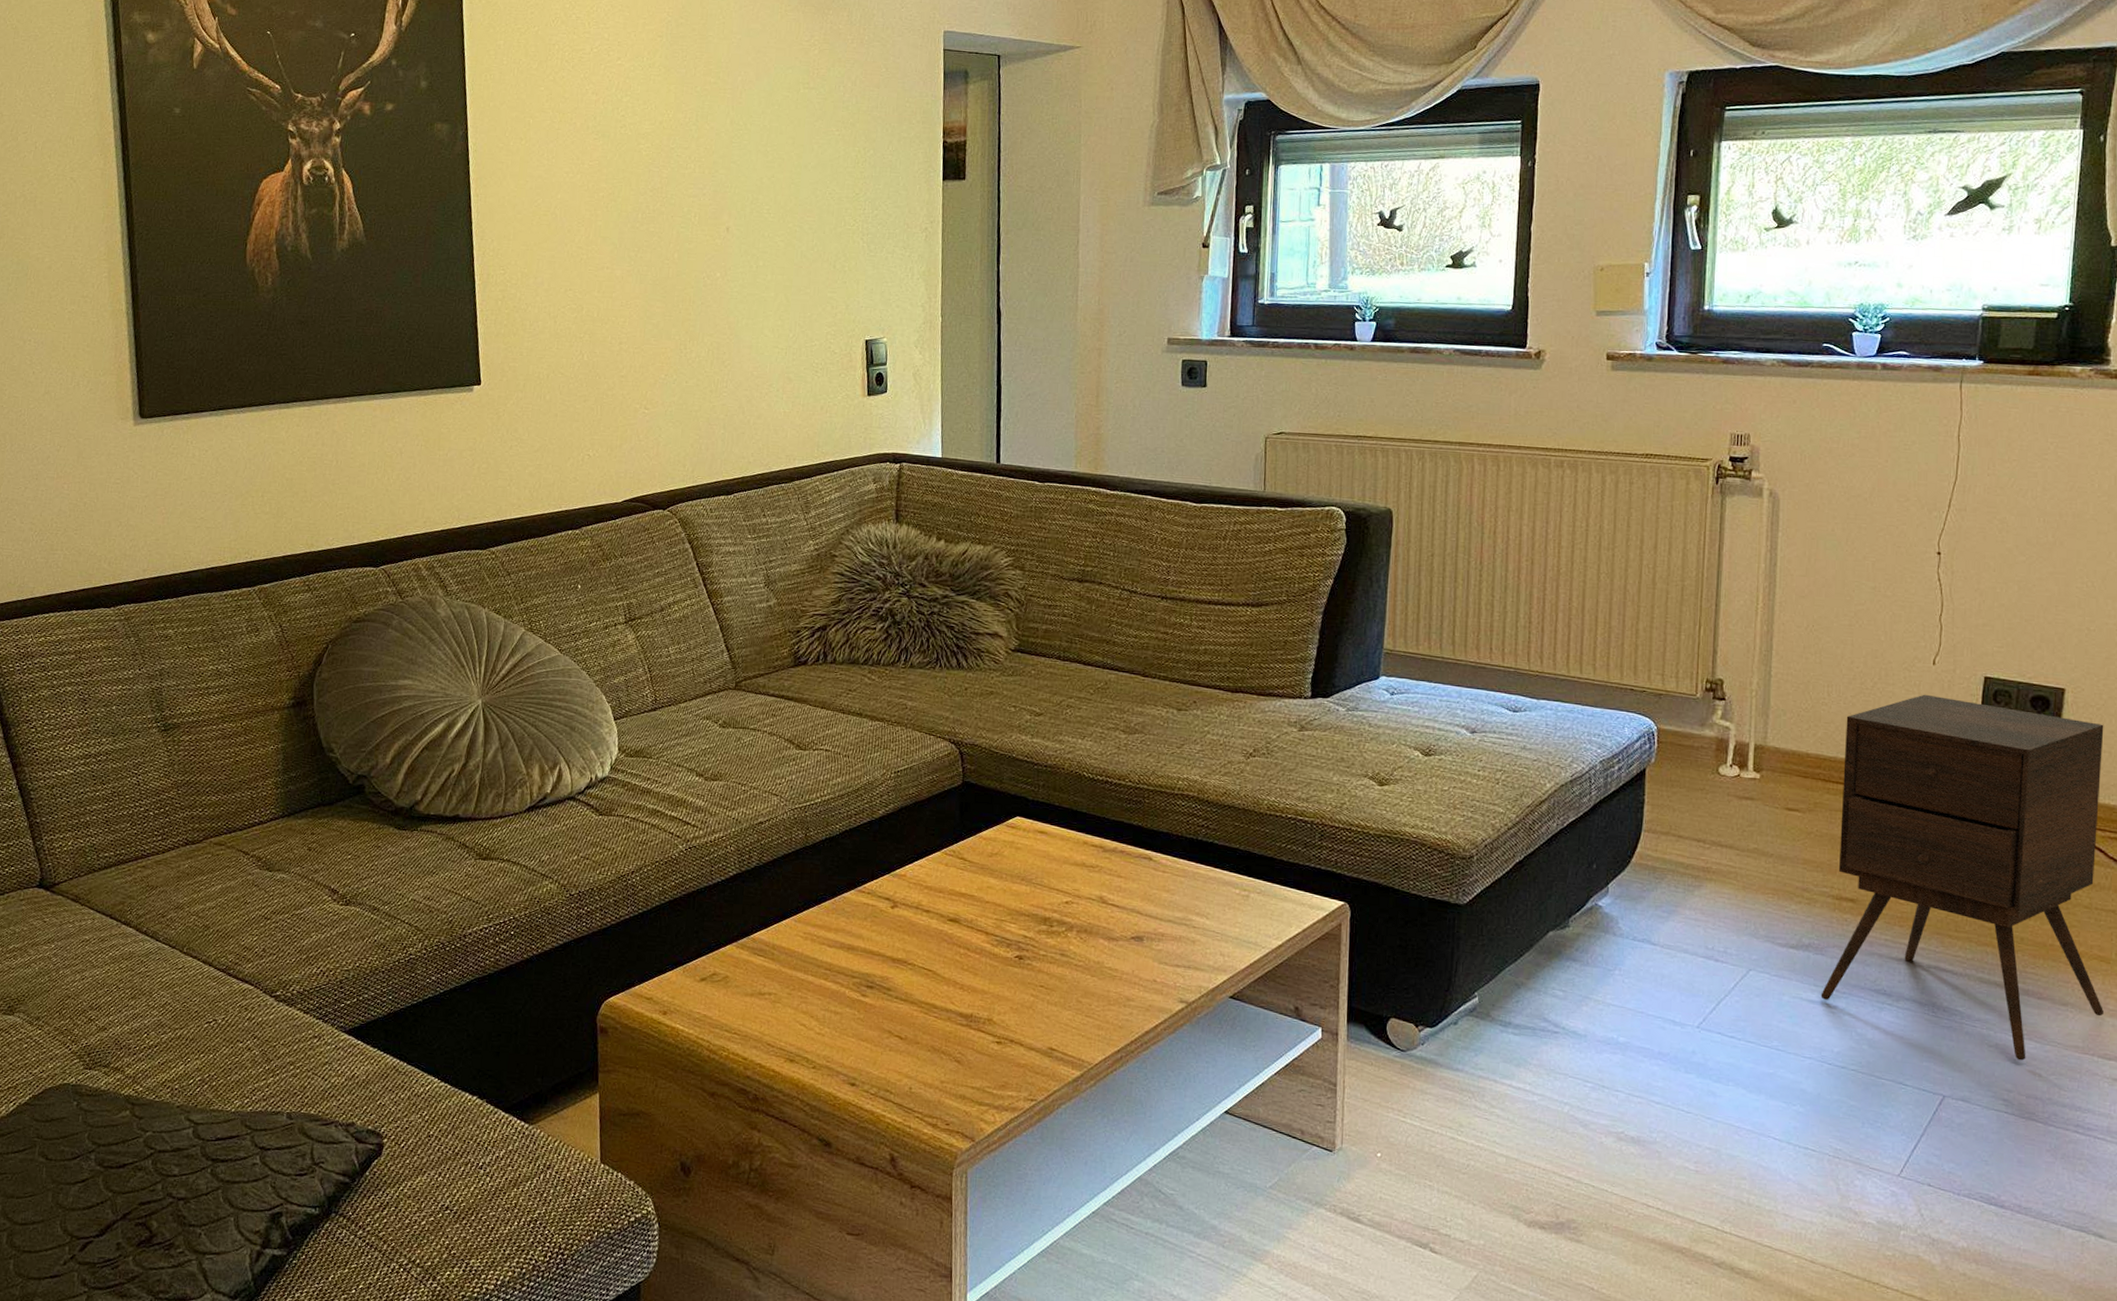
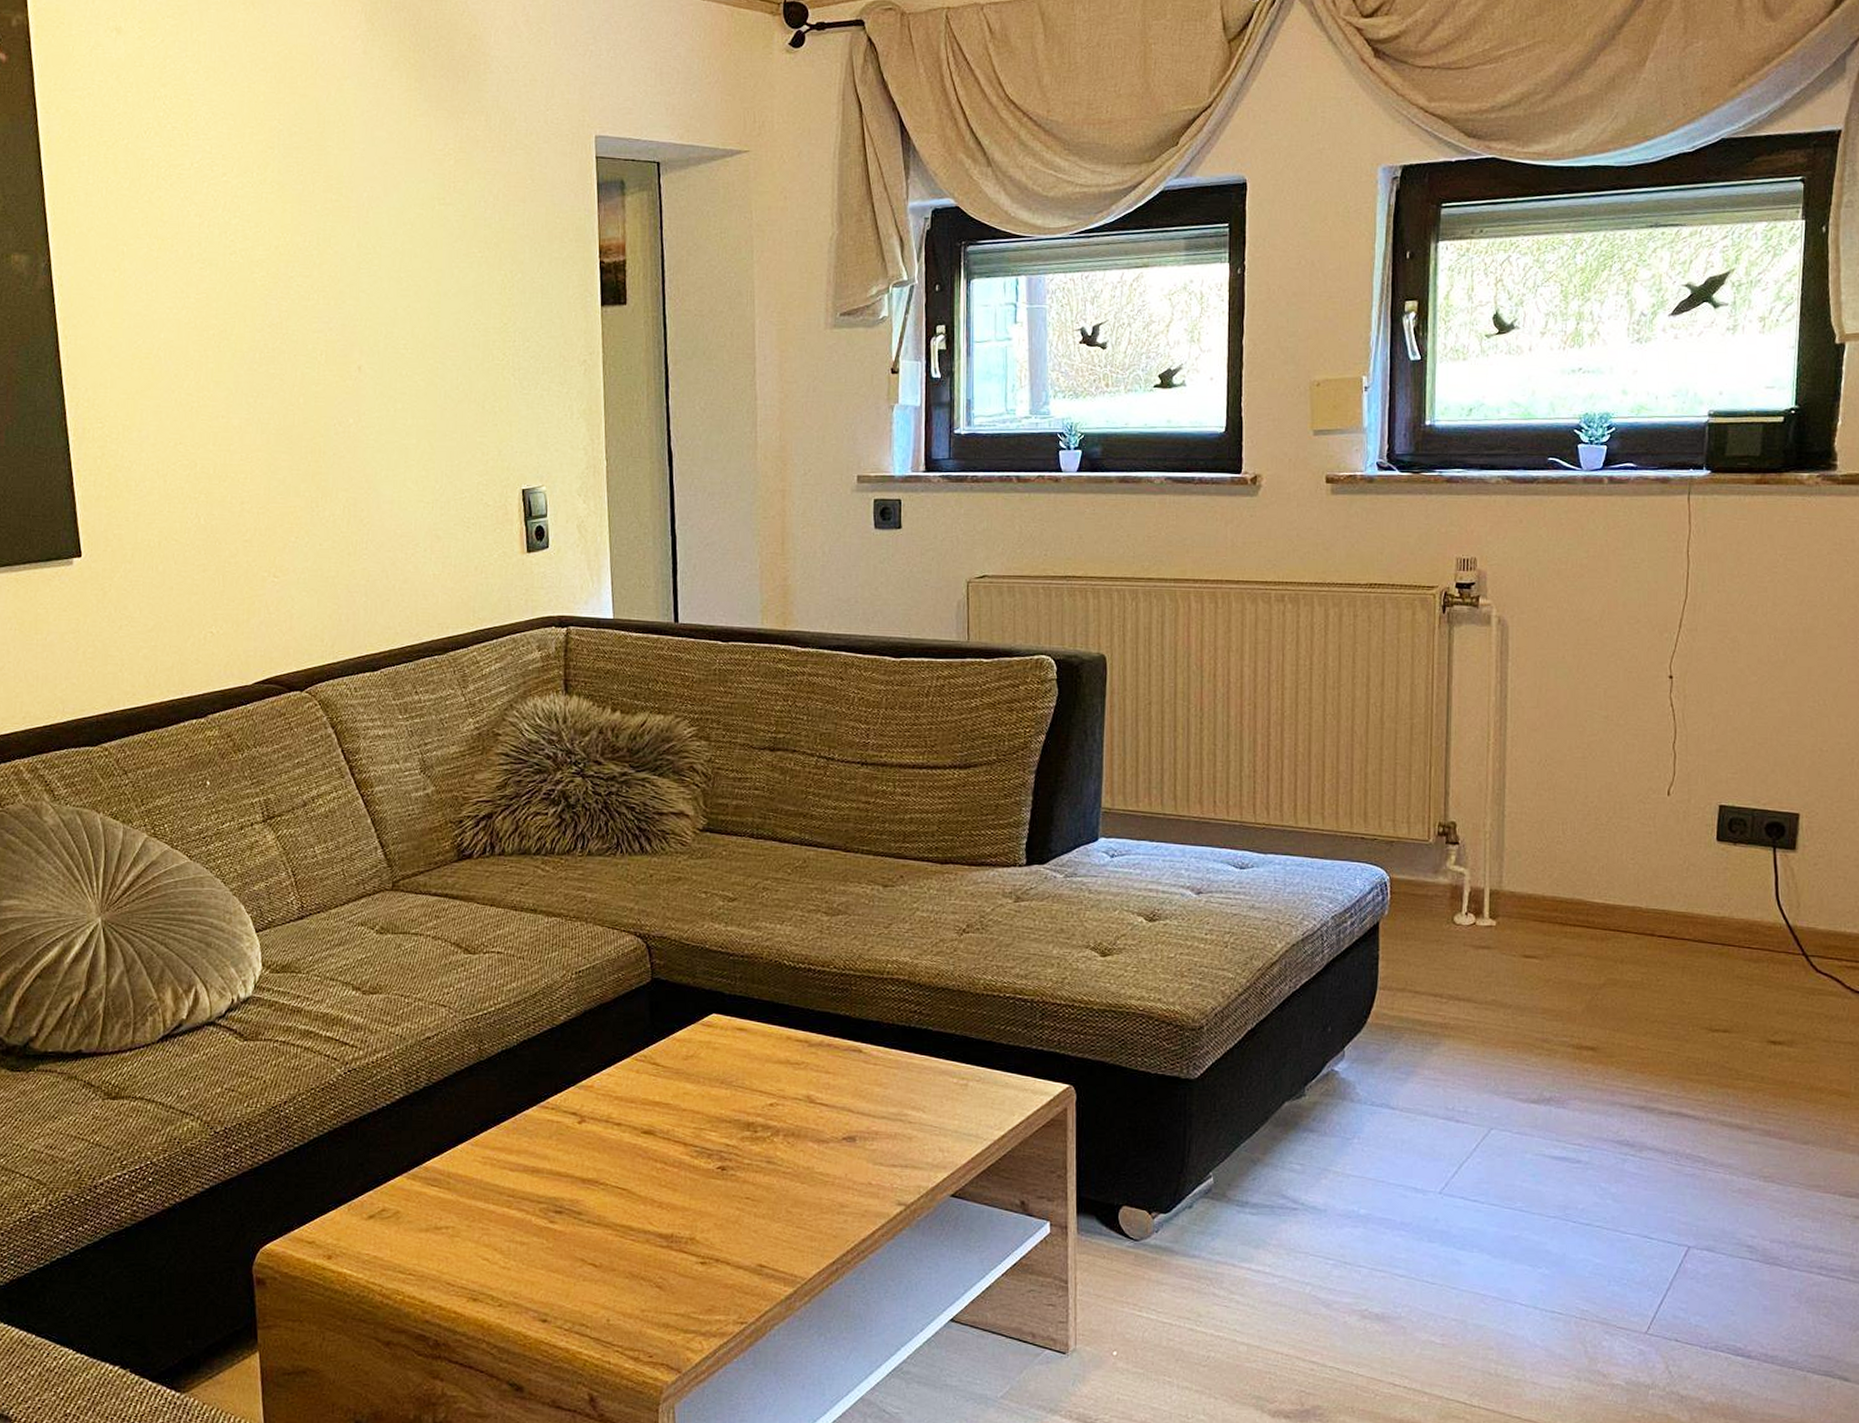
side table: present [1821,694,2104,1061] -> none [1563,827,1844,1204]

